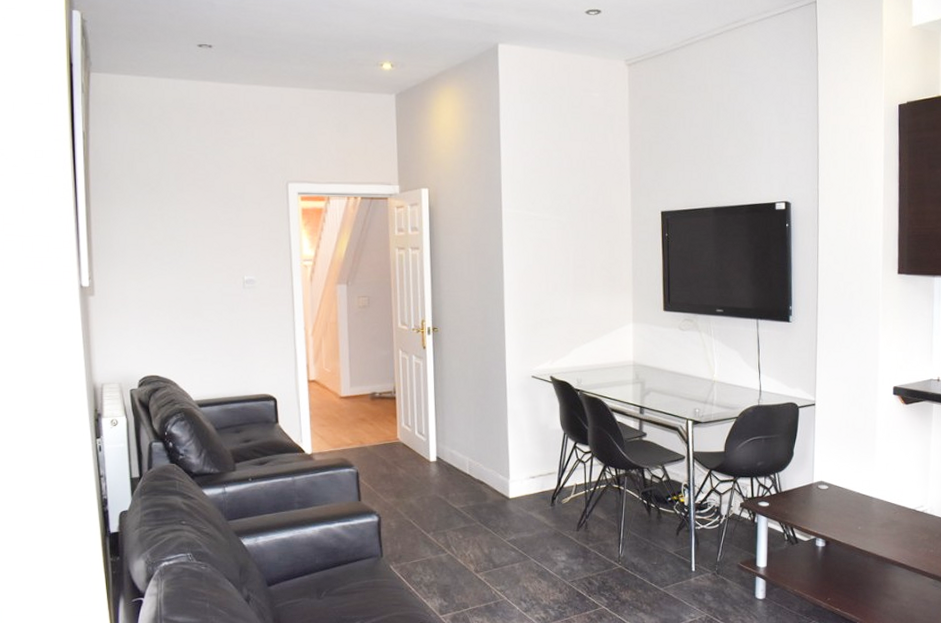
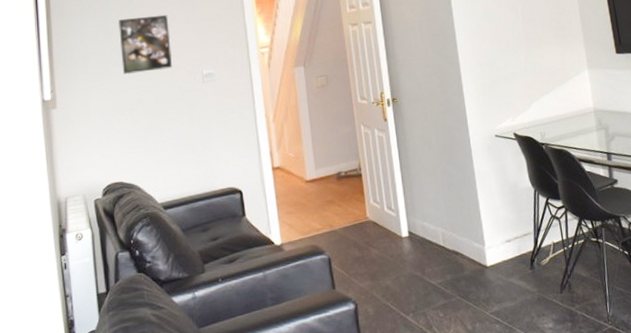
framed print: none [159,213,214,271] -> present [118,14,173,75]

